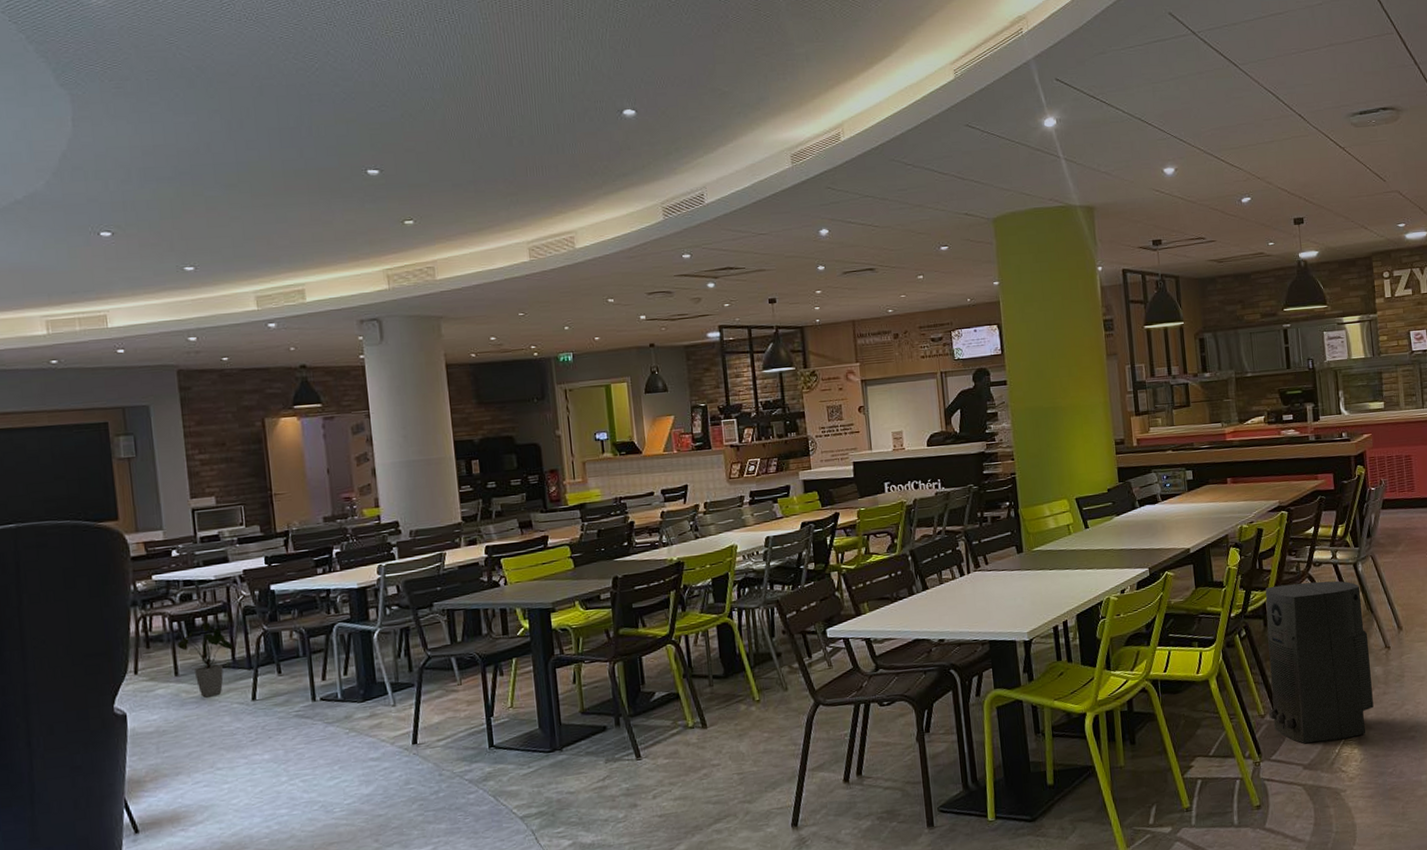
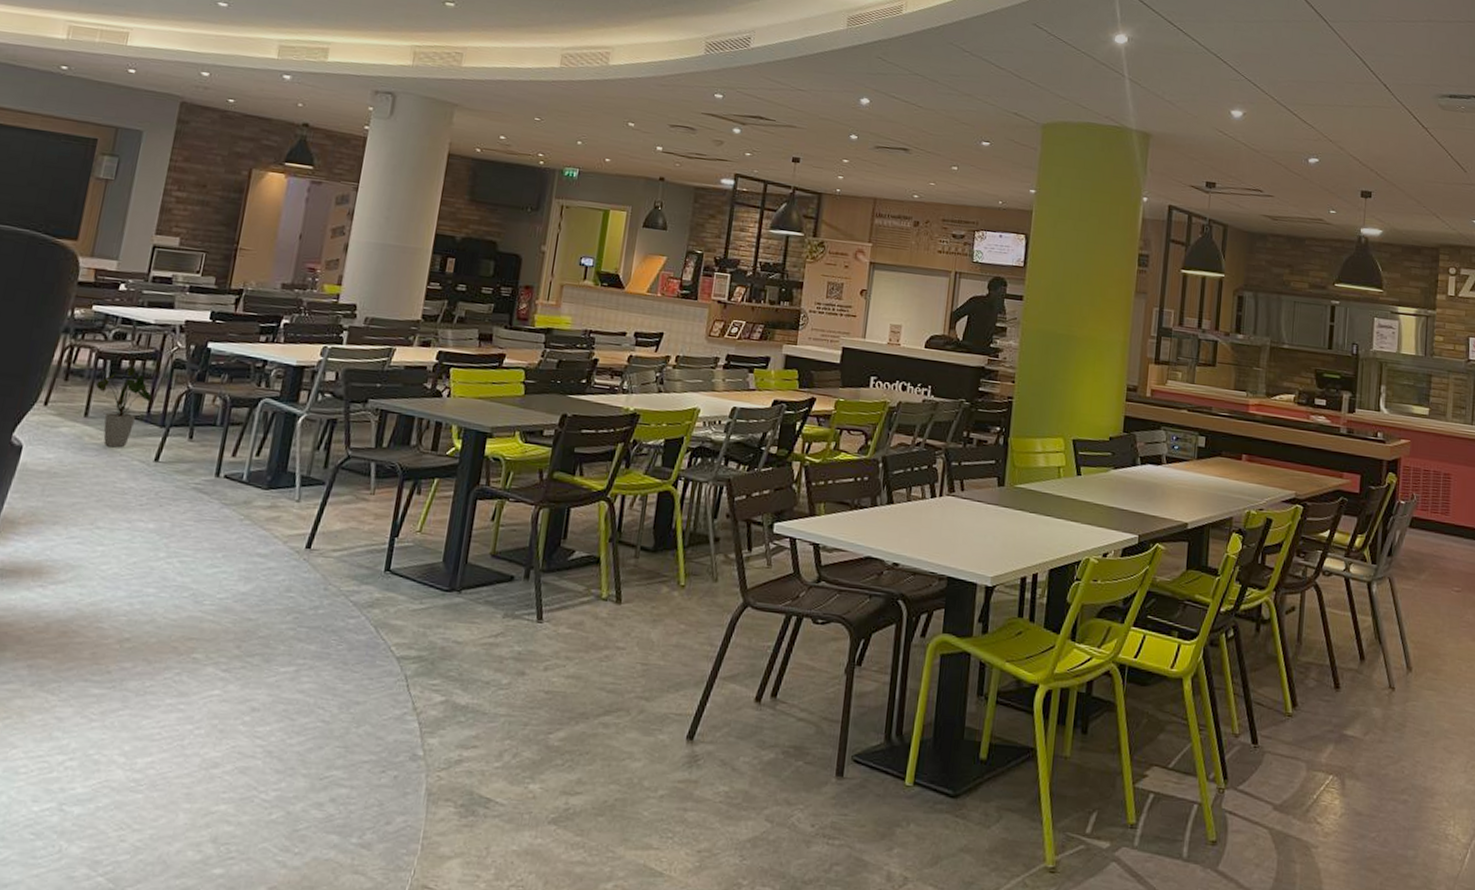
air purifier: present [1265,580,1374,743] -> none [1243,587,1372,785]

